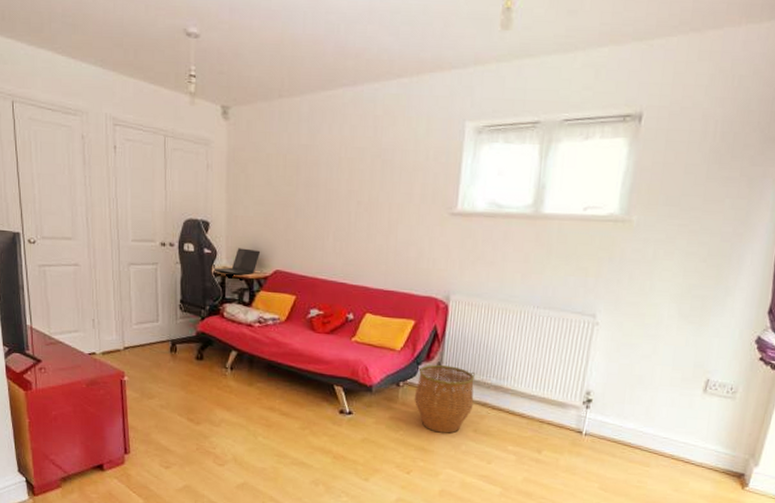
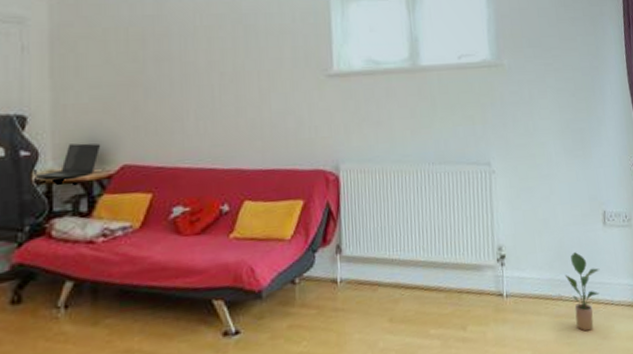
basket: present [414,365,475,434] -> none [314,246,384,333]
potted plant: none [648,411,688,481] -> present [564,252,600,332]

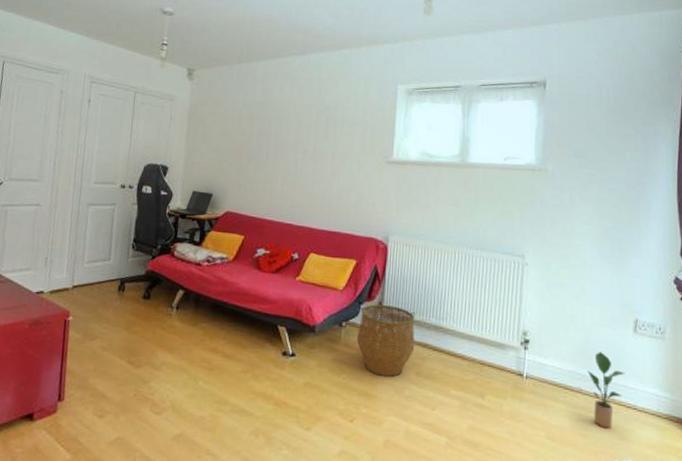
basket: none [314,246,384,333] -> present [356,304,415,377]

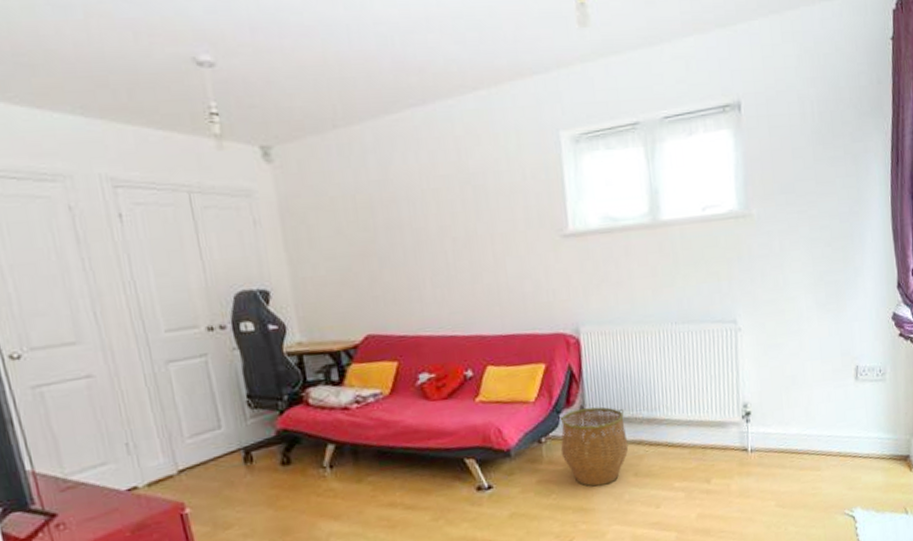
laptop: present [169,191,214,216] -> none [286,315,344,351]
potted plant: present [587,352,625,428] -> none [812,407,849,483]

